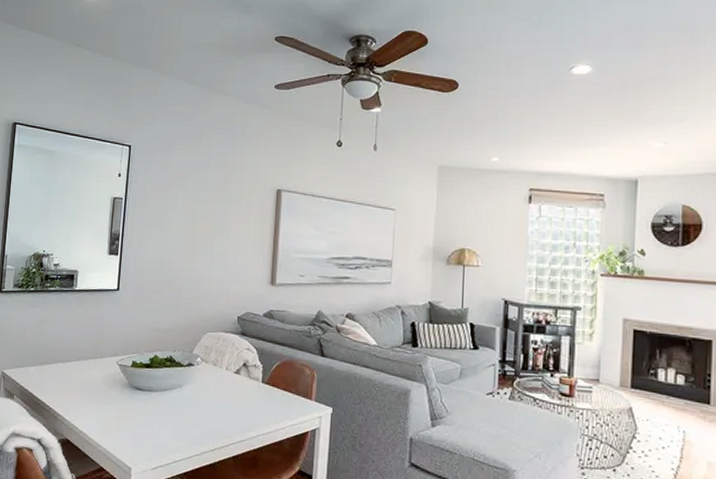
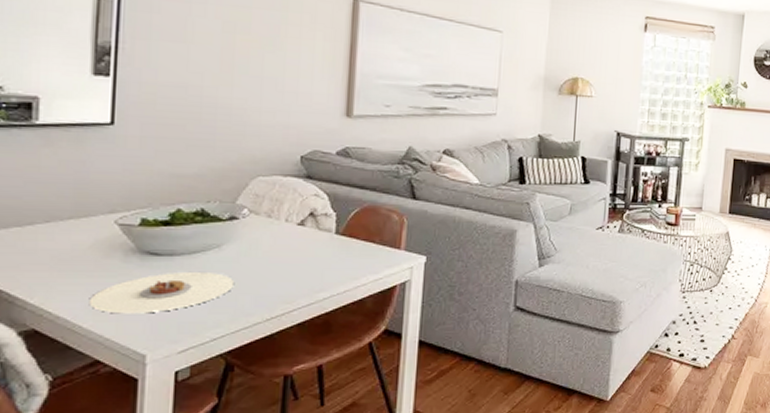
plate: none [99,404,190,435] -> present [89,271,235,314]

